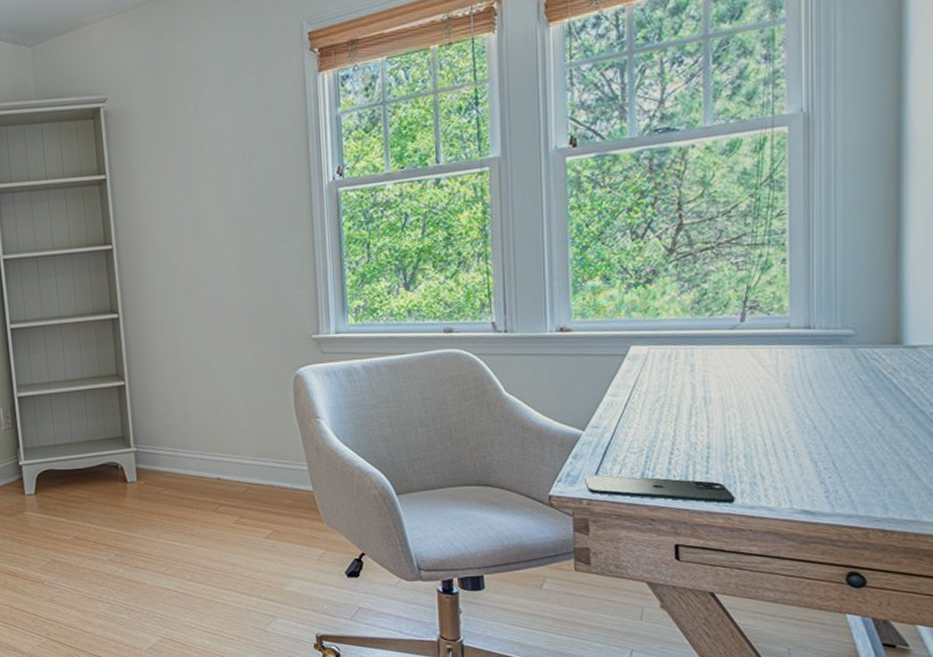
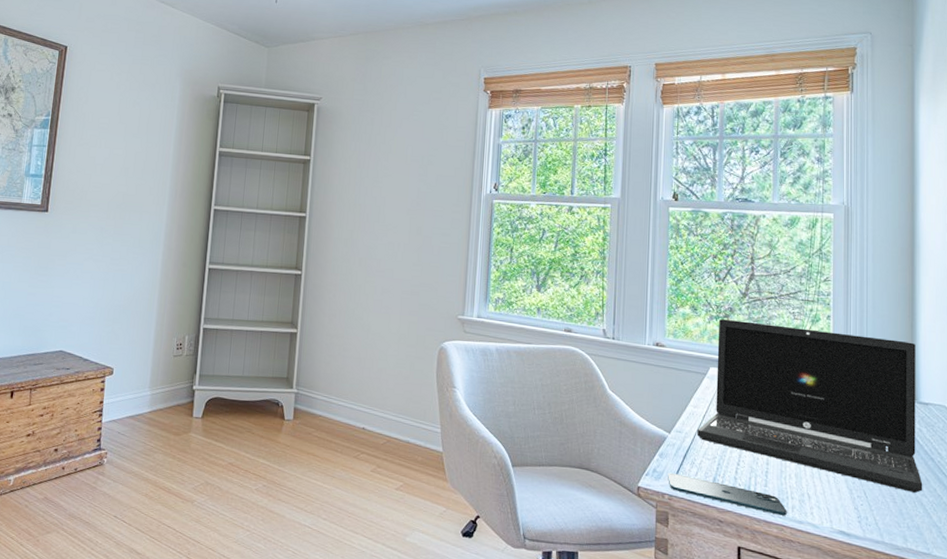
laptop: none [619,274,910,454] -> present [697,319,923,493]

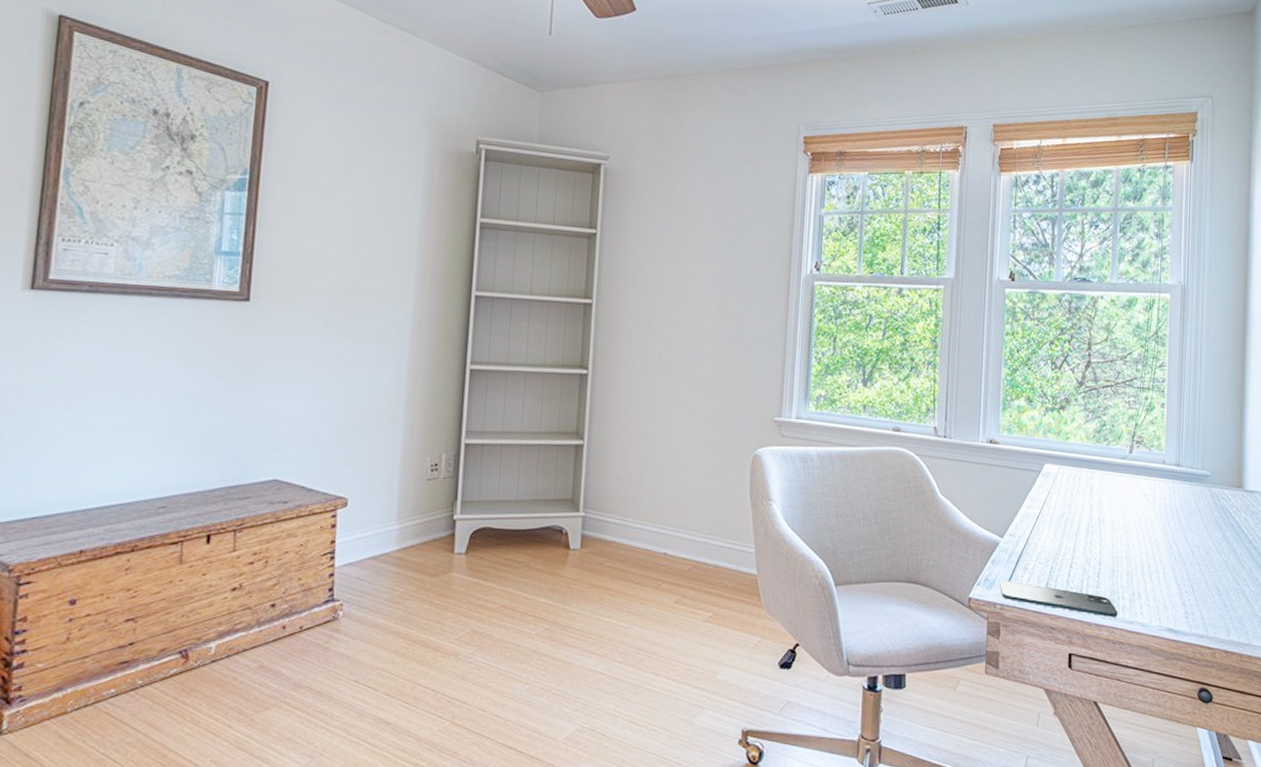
laptop: present [697,319,923,493] -> none [1031,411,1246,583]

